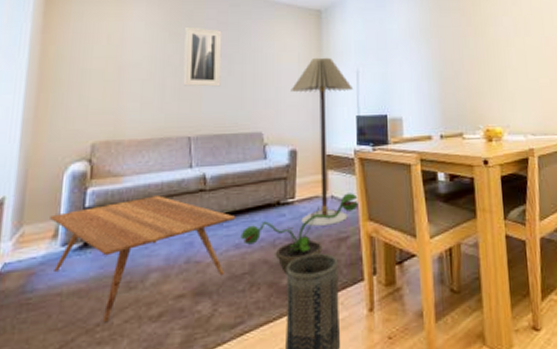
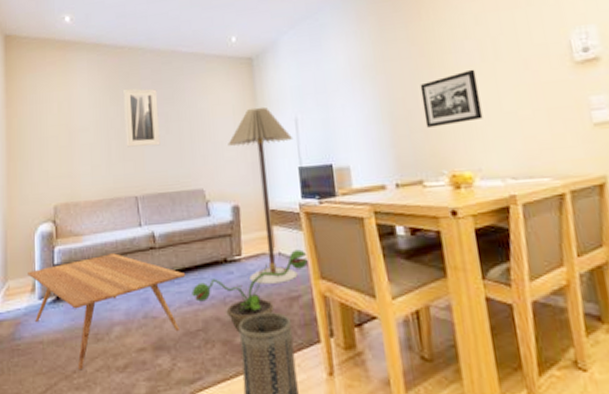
picture frame: none [466,41,513,88] -> present [420,69,483,128]

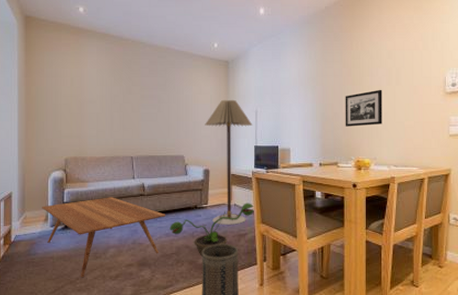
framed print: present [123,89,161,147] -> none [126,74,153,120]

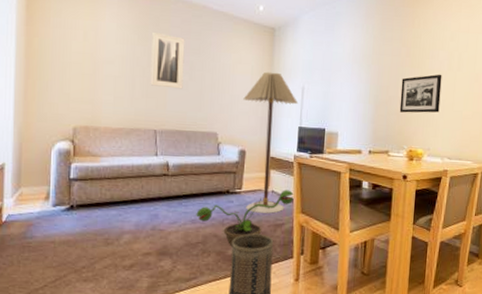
coffee table: present [42,197,166,278] -> none [42,175,193,267]
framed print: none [126,74,153,120] -> present [150,33,185,89]

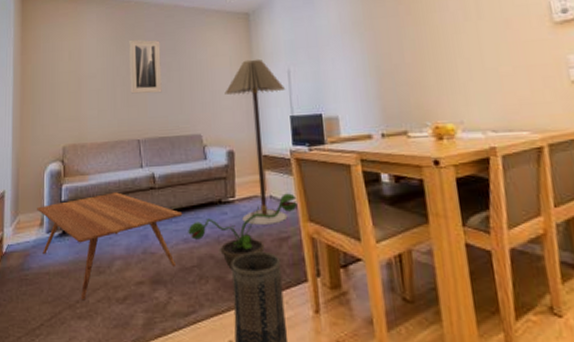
coffee table: none [42,175,193,267] -> present [37,192,183,301]
picture frame: present [399,74,442,113] -> none [406,27,466,82]

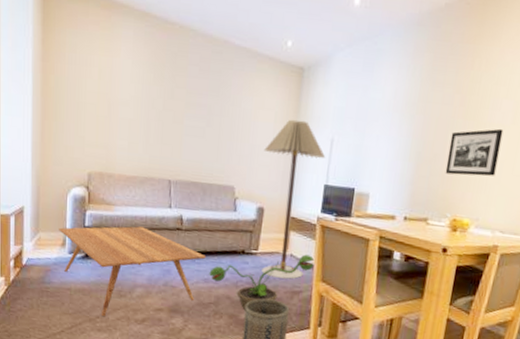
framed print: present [129,40,162,94] -> none [165,71,204,136]
picture frame: none [406,27,466,82] -> present [445,128,504,176]

